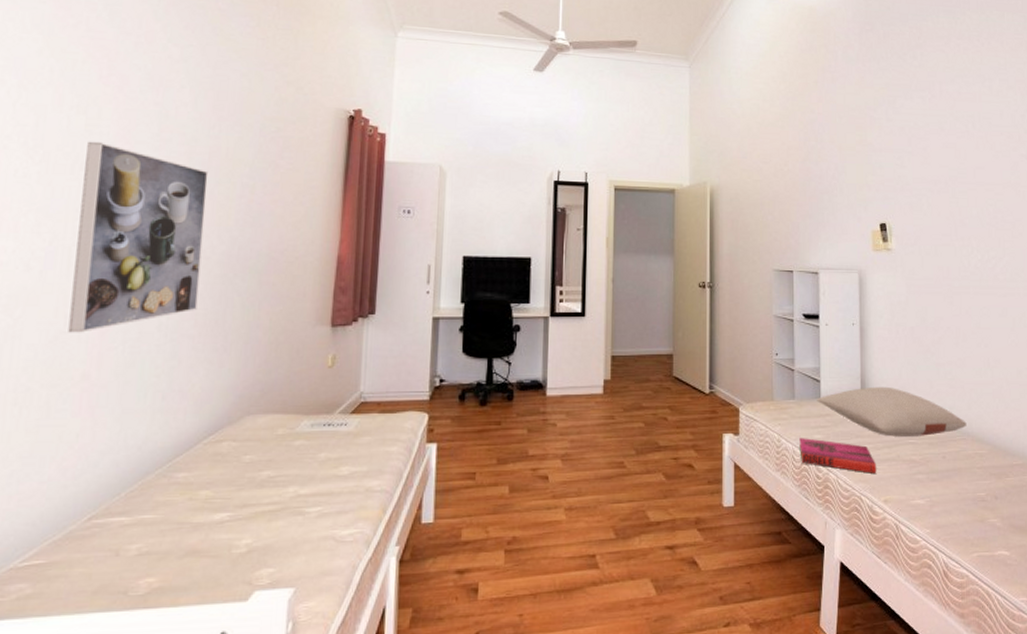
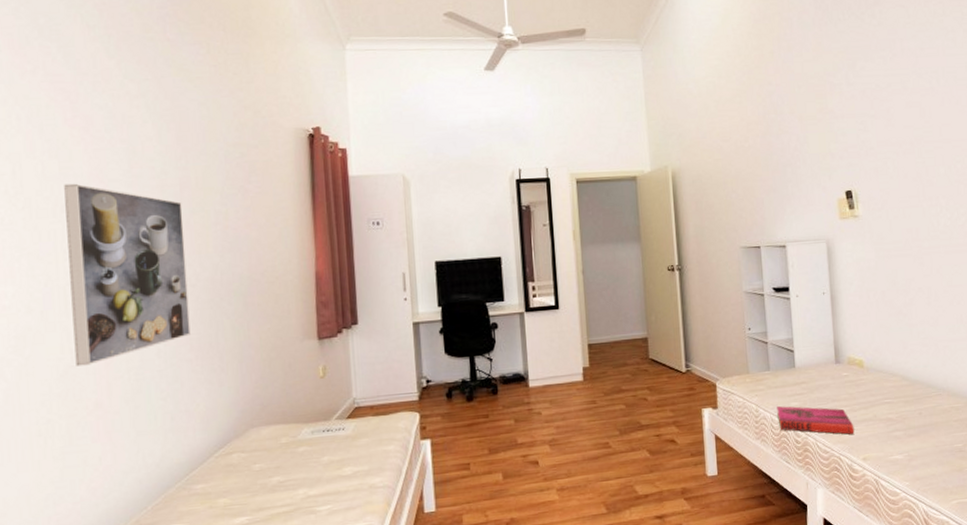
pillow: present [817,386,967,437] -> none [791,350,942,398]

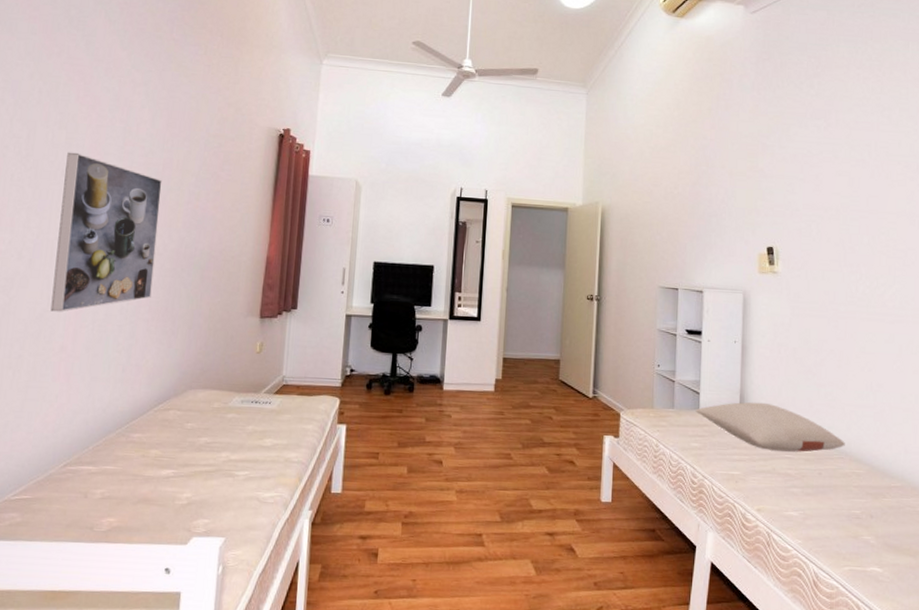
hardback book: present [777,406,855,435] -> none [676,445,752,483]
pillow: none [791,350,942,398] -> present [695,402,845,452]

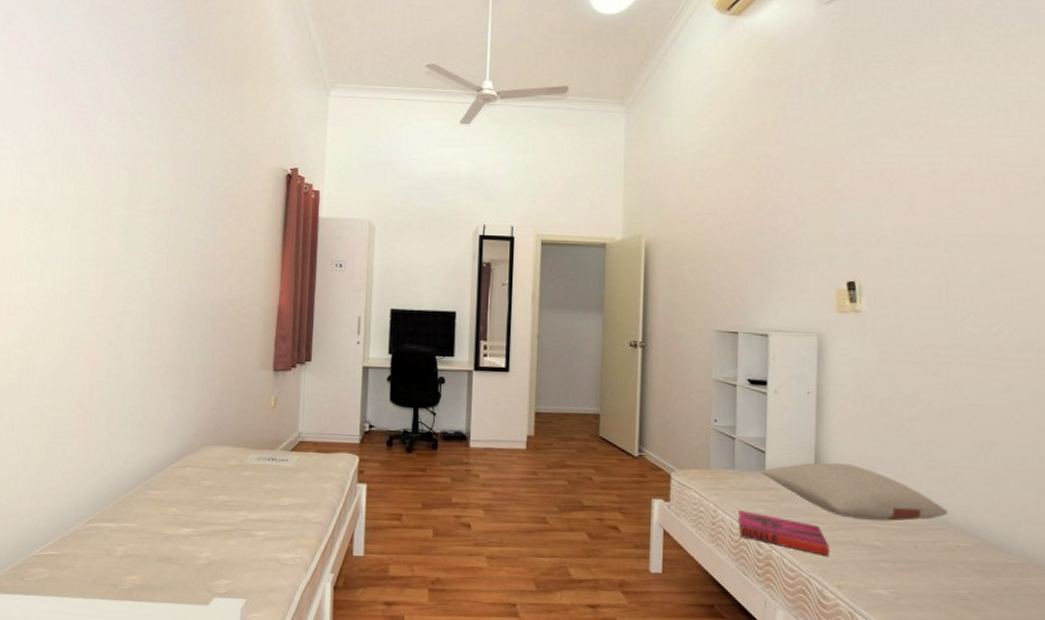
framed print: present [50,152,162,312] -> none [67,203,170,367]
hardback book: none [676,445,752,483] -> present [738,510,830,556]

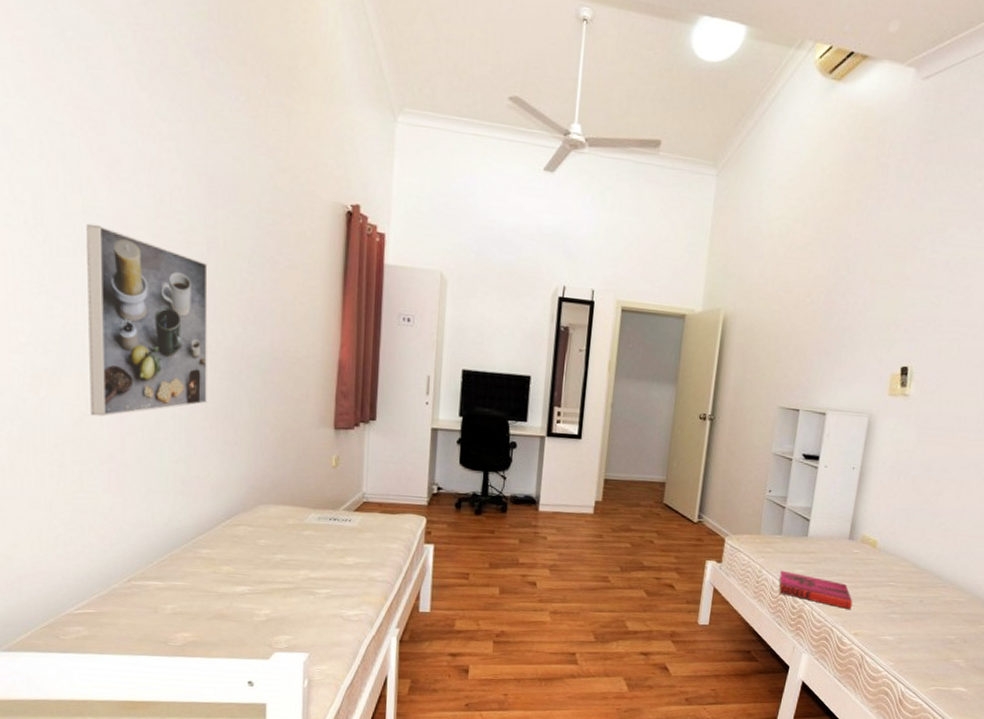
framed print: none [67,203,170,367] -> present [86,223,208,417]
pillow: present [760,462,948,521] -> none [803,530,951,580]

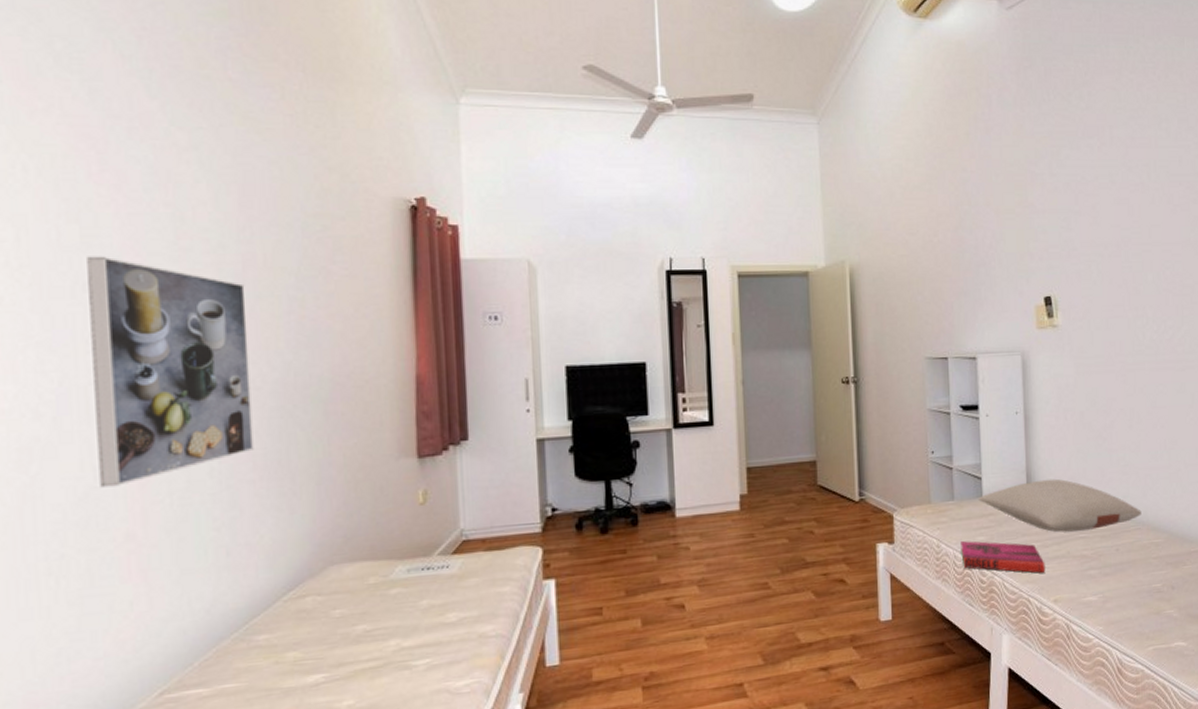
pillow: none [803,530,951,580] -> present [978,478,1142,533]

